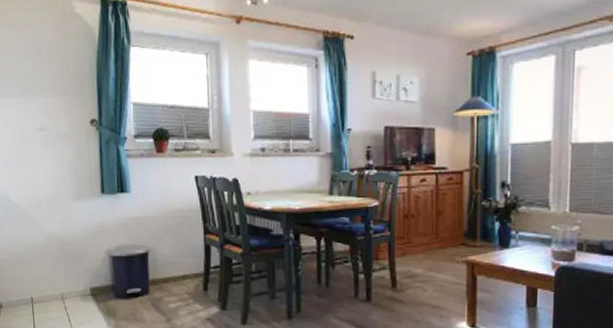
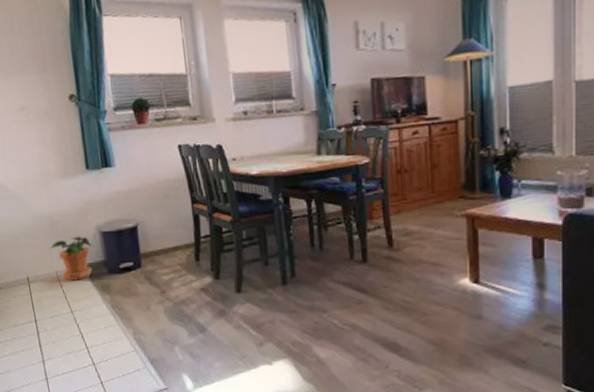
potted plant: none [58,259,100,304] -> present [50,236,92,281]

